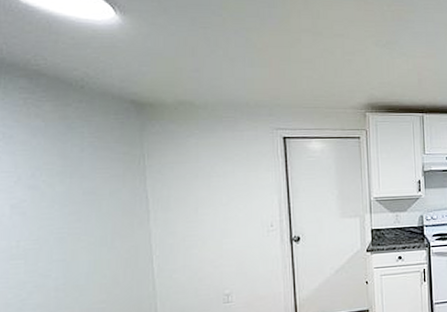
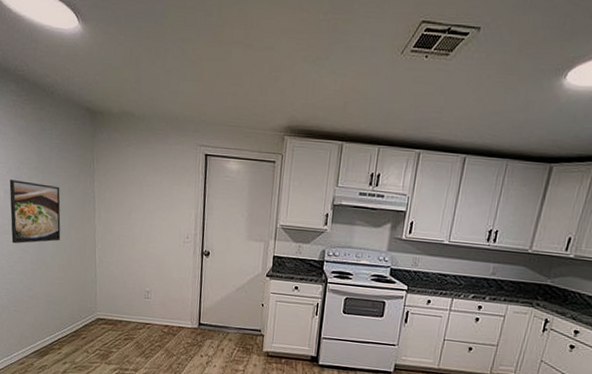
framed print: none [18,190,101,270] -> present [9,180,61,244]

